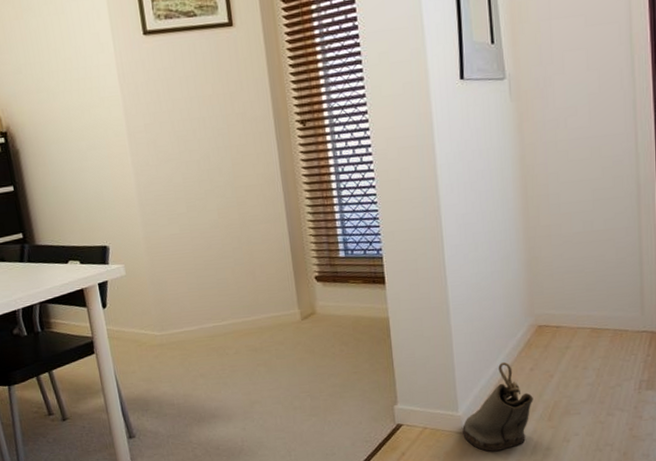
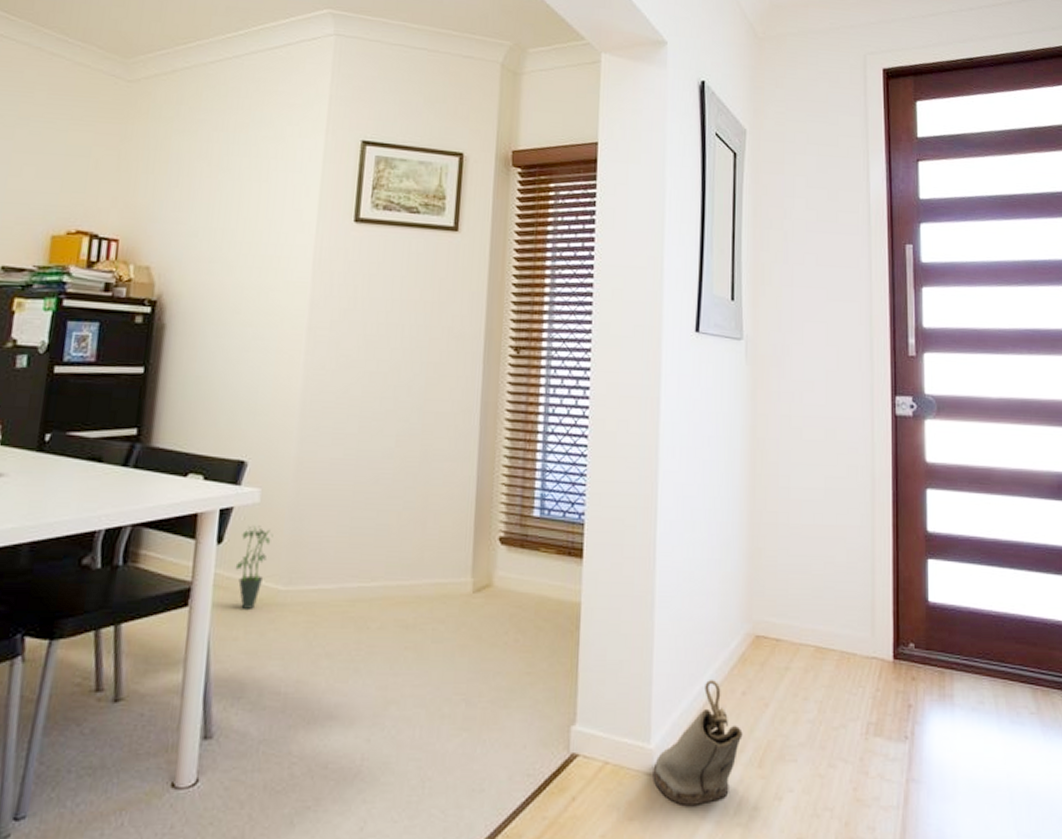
potted plant: none [119,291,143,351] -> present [235,525,273,609]

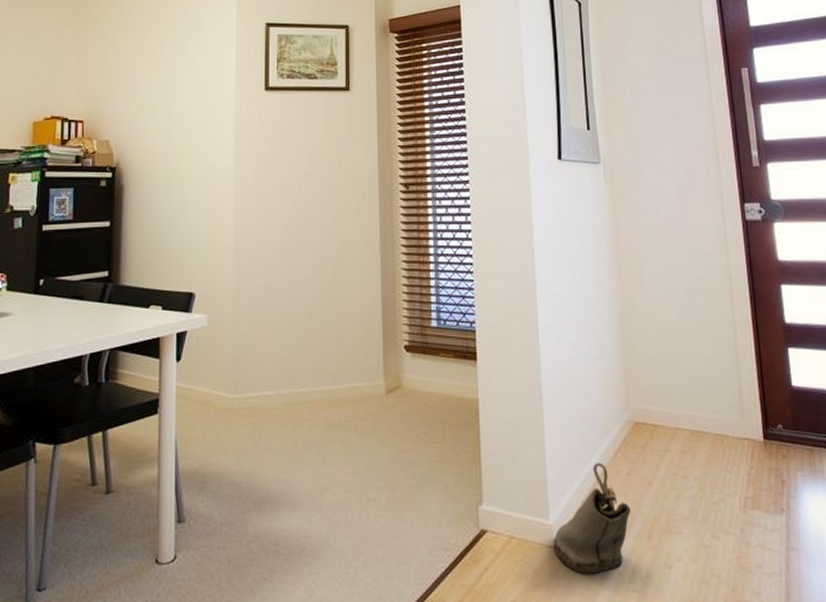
potted plant: present [235,525,273,609] -> none [192,345,220,414]

